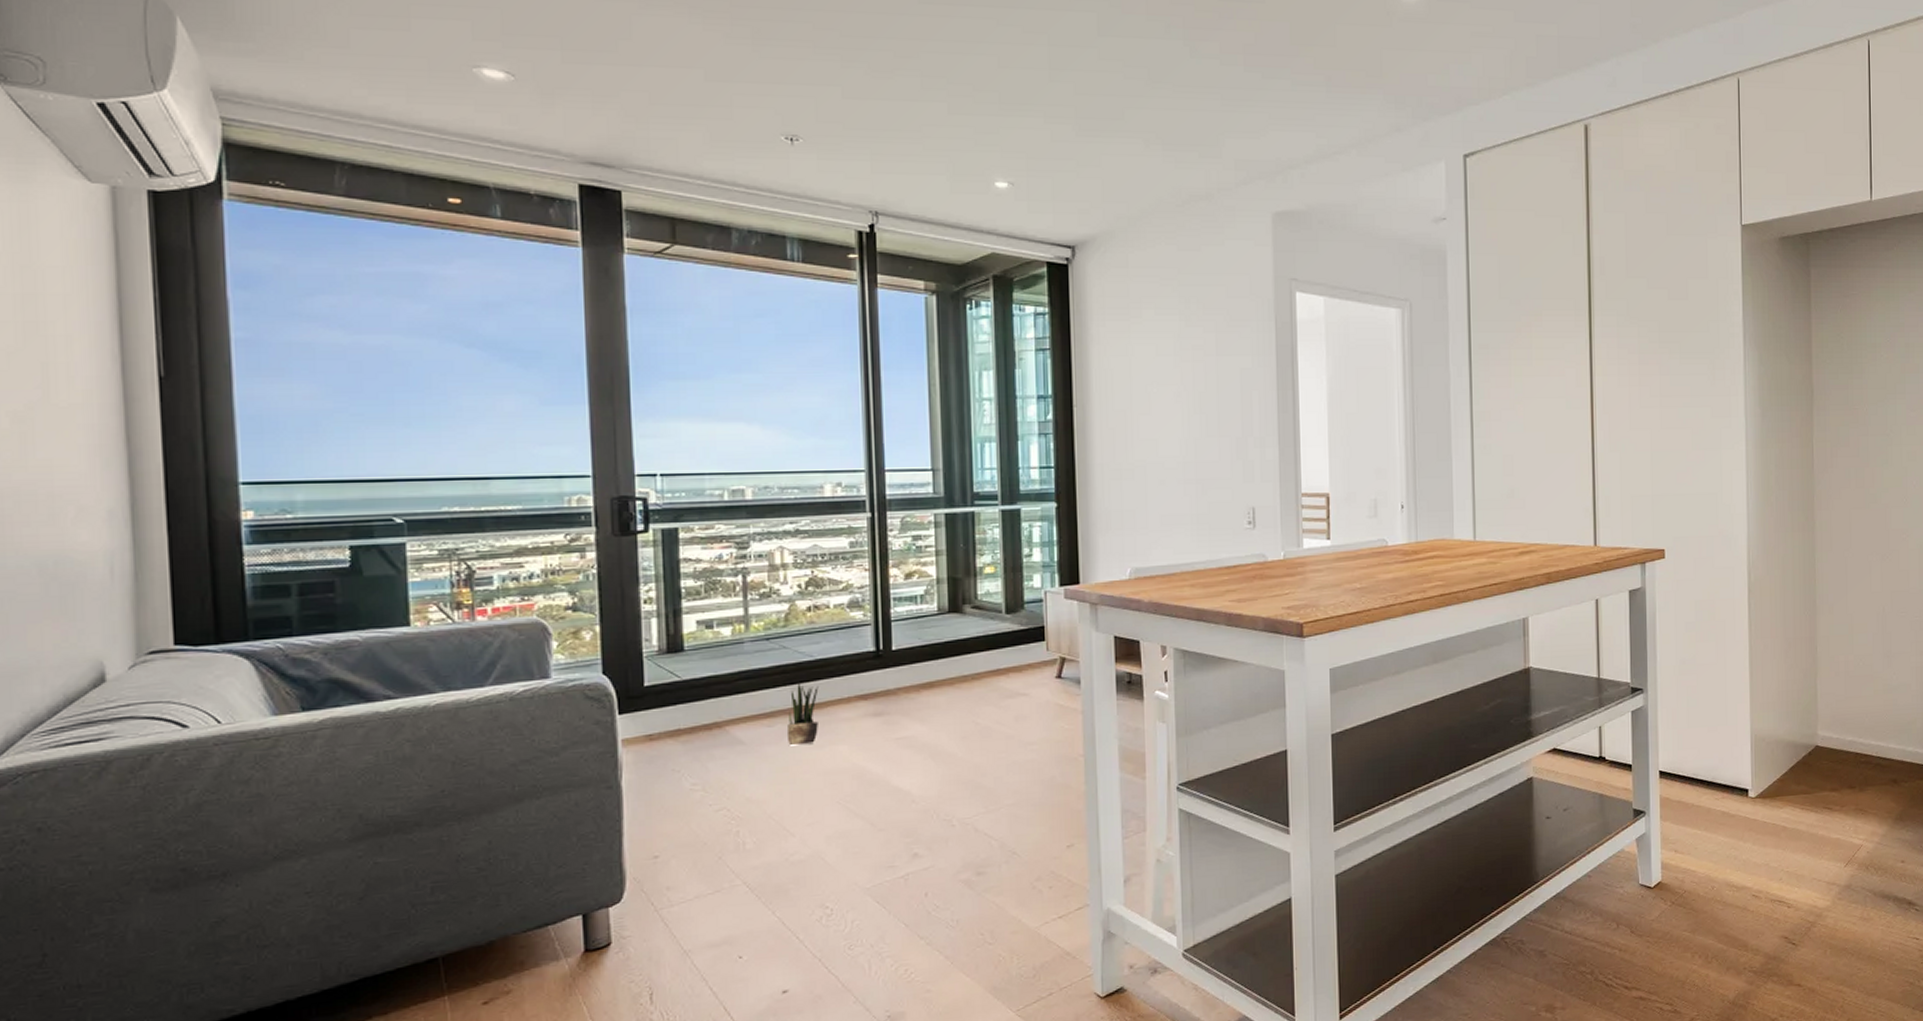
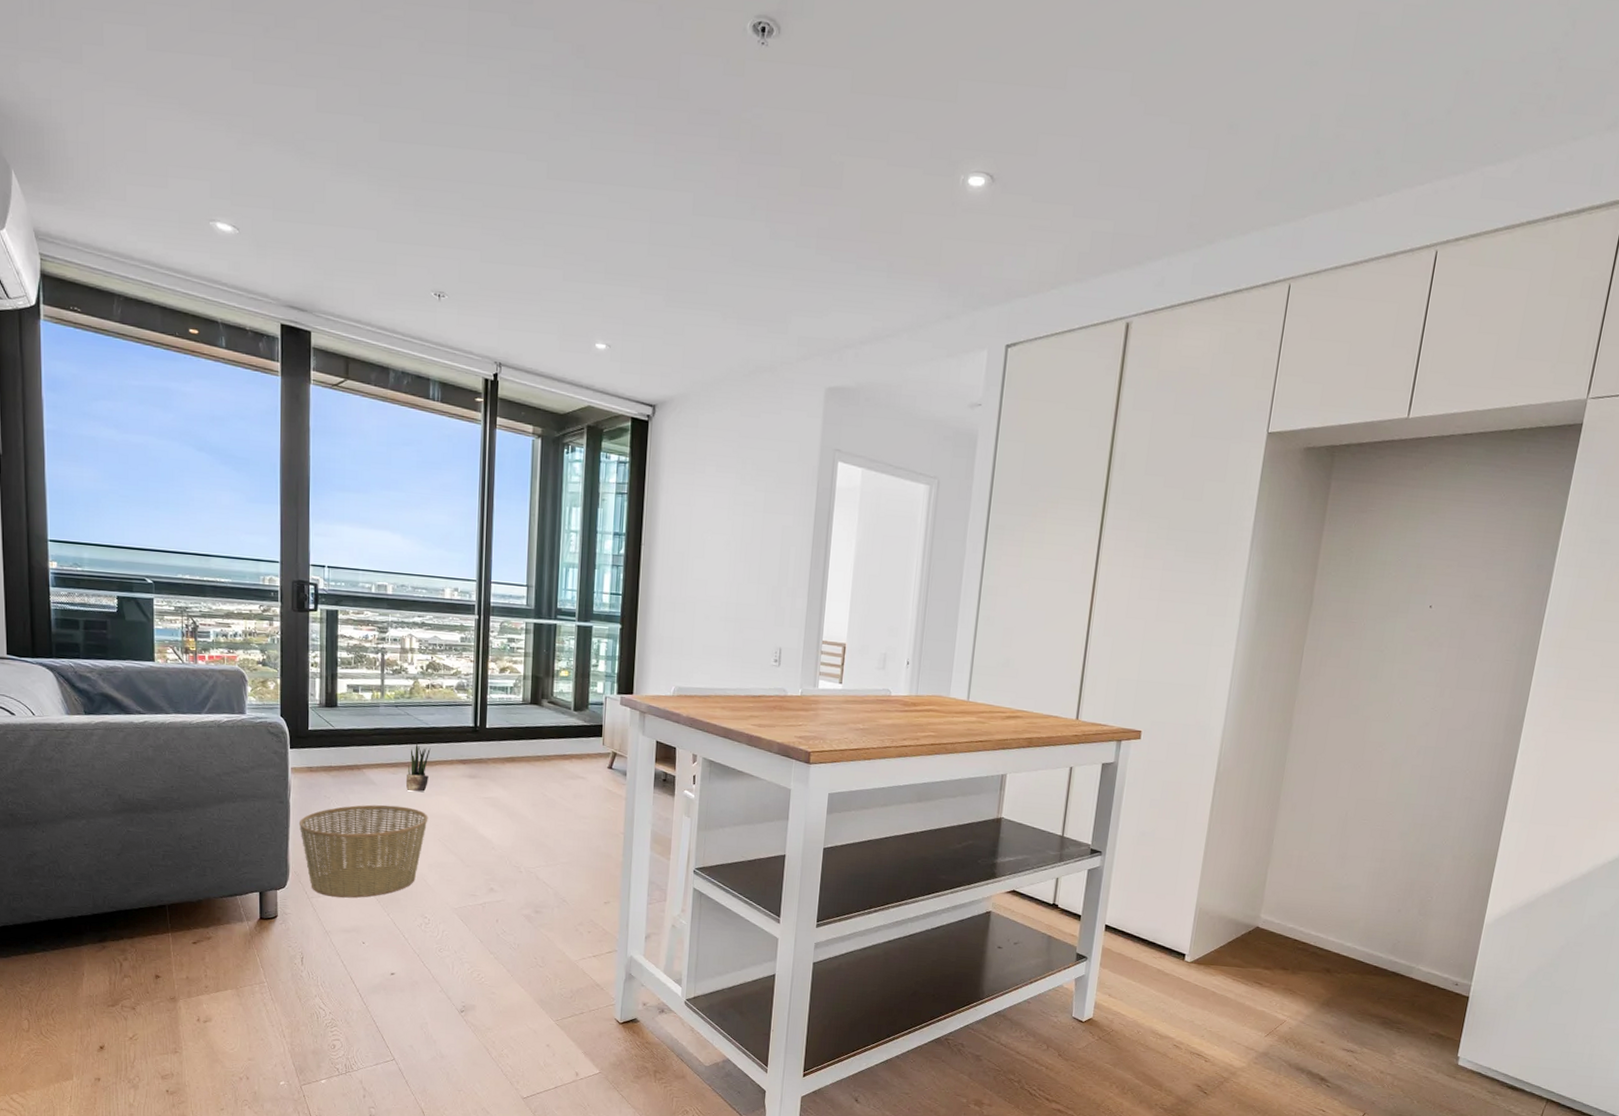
basket: none [636,766,822,903] -> present [298,804,428,898]

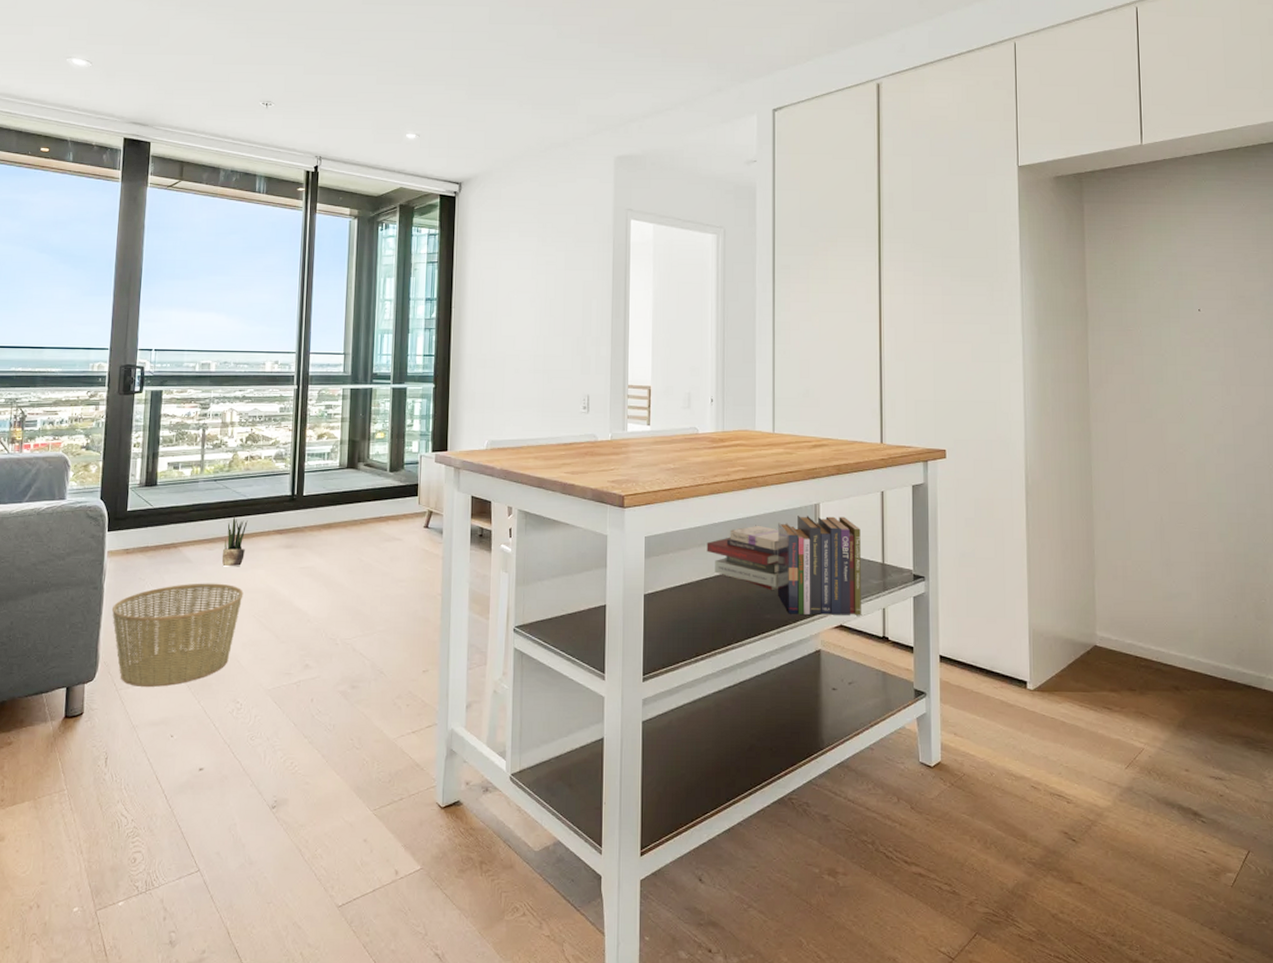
books: none [889,790,963,853] -> present [706,525,779,590]
books: none [955,784,1045,883] -> present [778,516,861,615]

